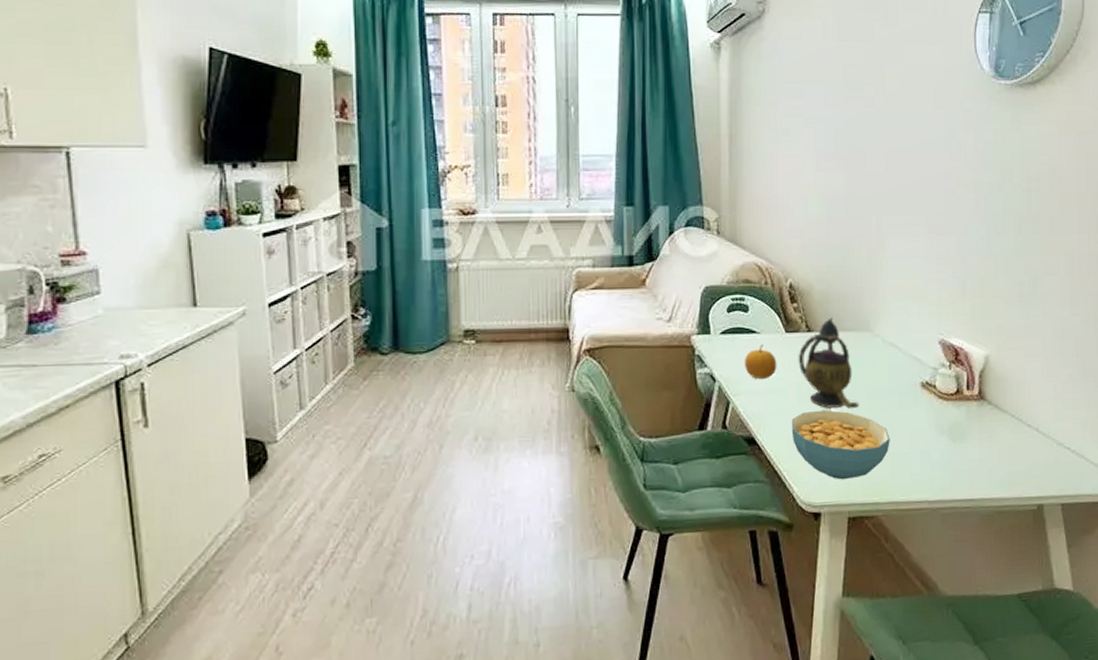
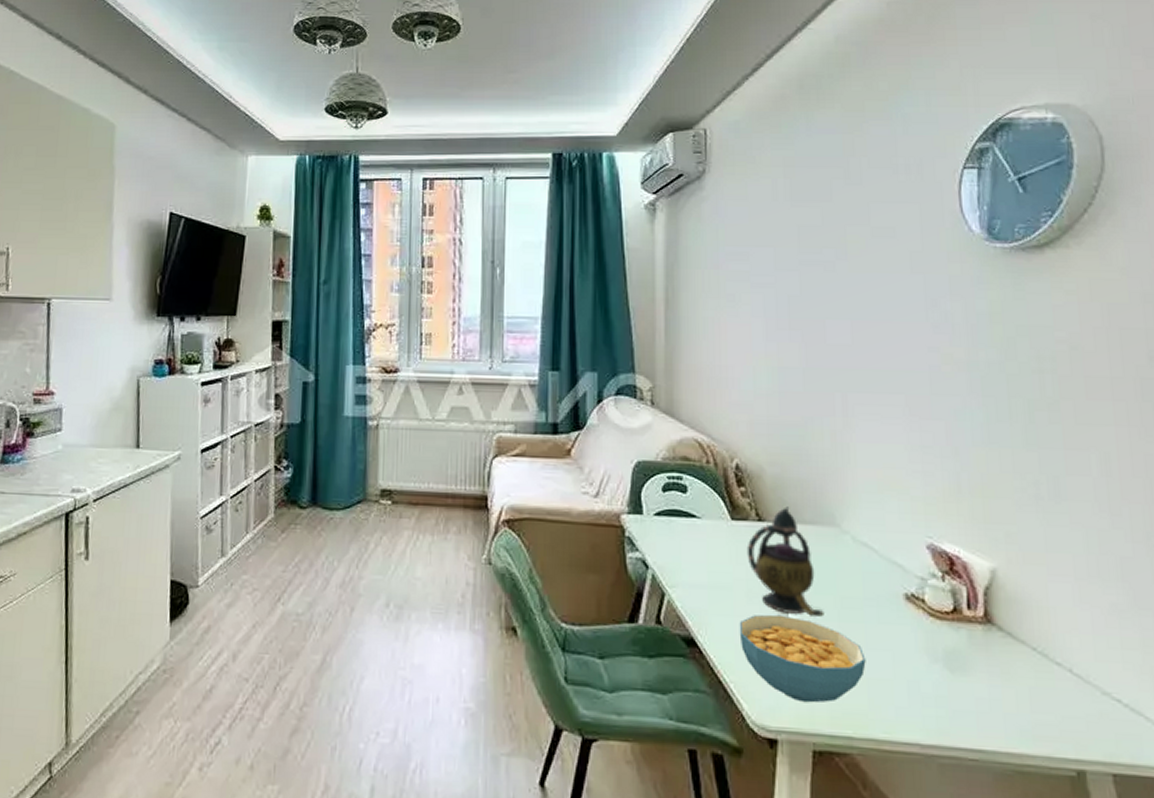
fruit: present [744,343,777,380] -> none [681,530,721,572]

